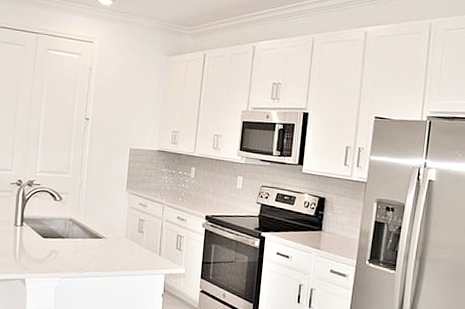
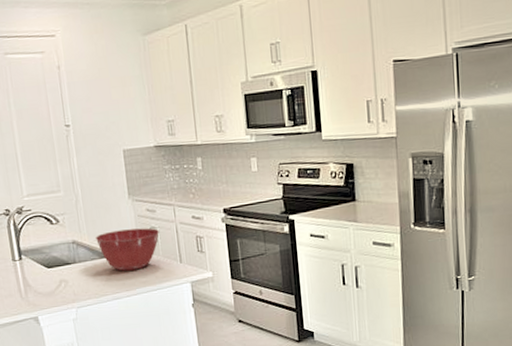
mixing bowl: none [90,216,146,255] -> present [96,228,159,271]

